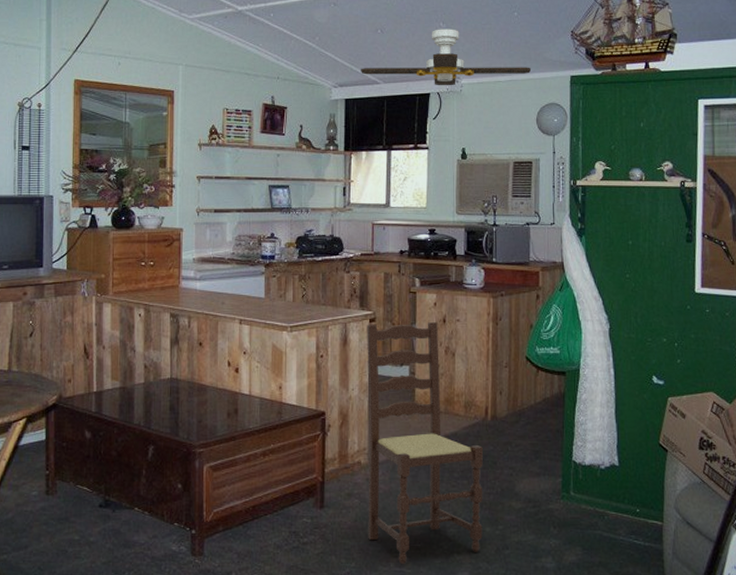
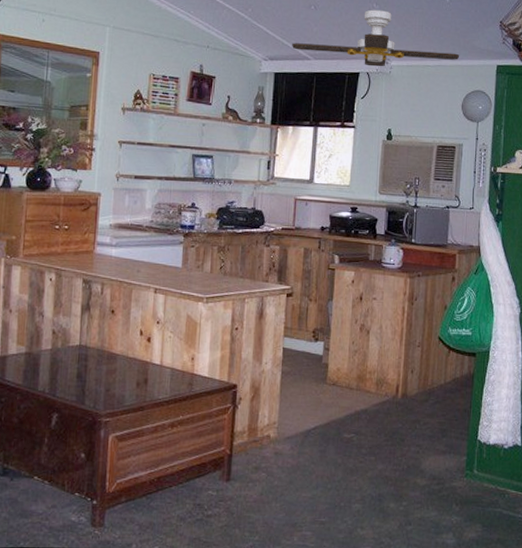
dining chair: present [367,322,483,565] -> none [273,298,391,539]

